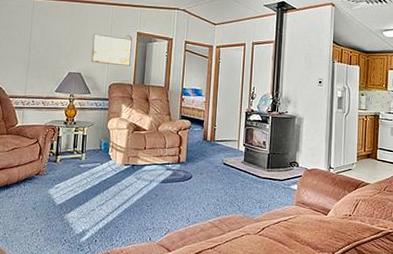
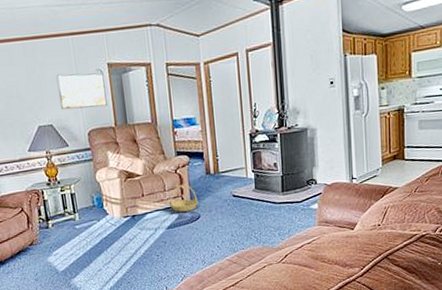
basket: none [166,145,193,170] -> present [169,184,198,212]

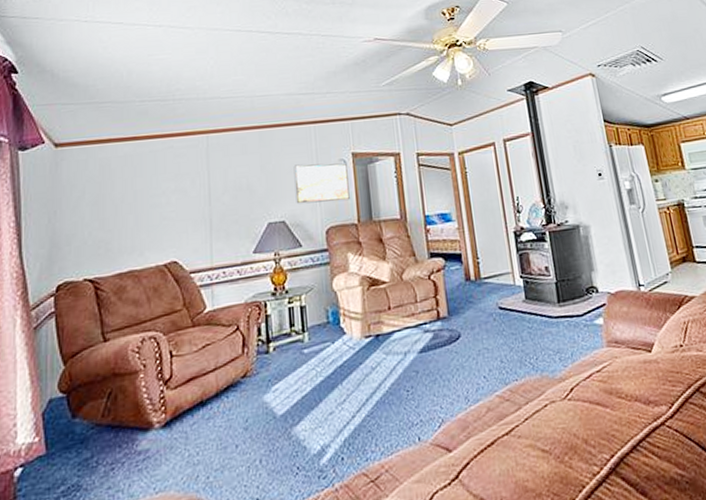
basket: present [169,184,198,212] -> none [421,294,458,330]

